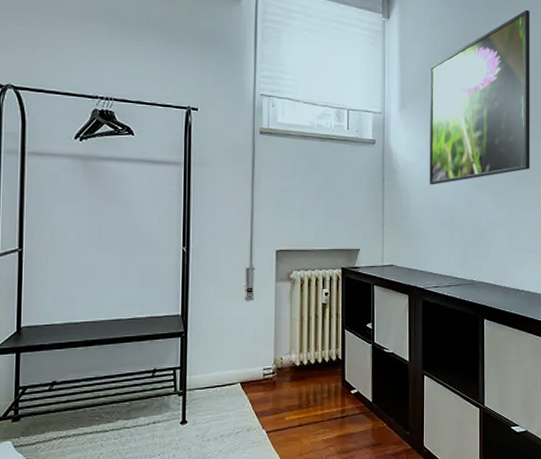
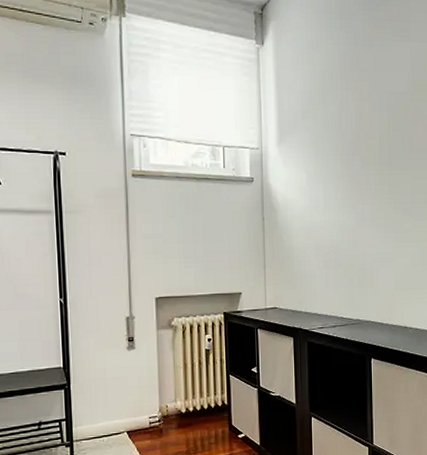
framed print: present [429,9,531,185] -> none [308,27,417,223]

